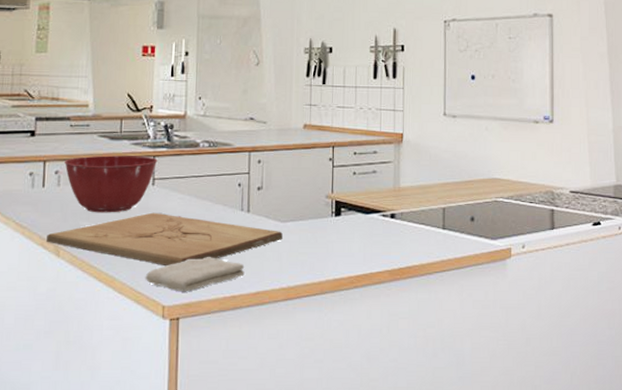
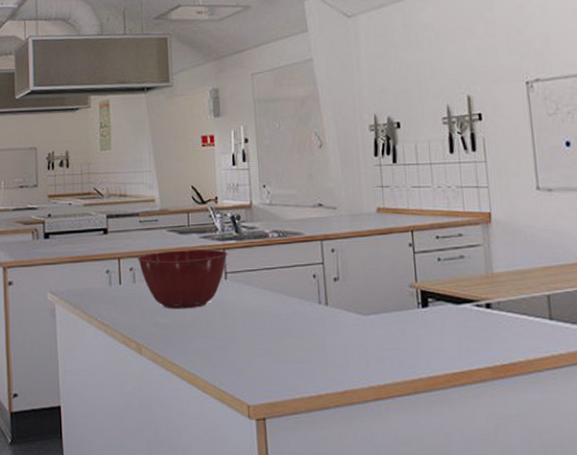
cutting board: present [46,212,283,265] -> none [128,307,366,363]
washcloth: present [145,257,245,292] -> none [227,354,329,391]

